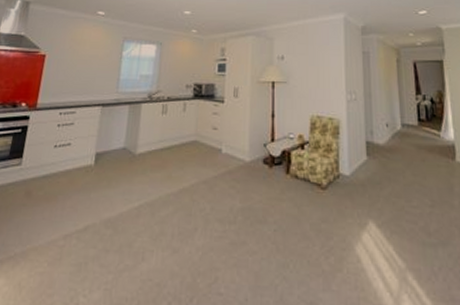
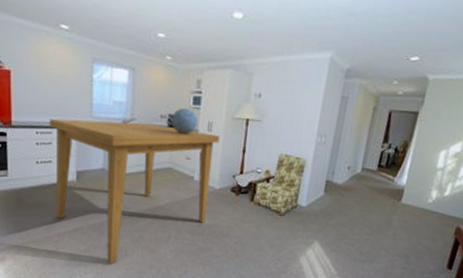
dining table: none [66,94,247,276] -> present [49,118,220,265]
decorative globe: none [196,75,223,103] -> present [171,107,198,135]

